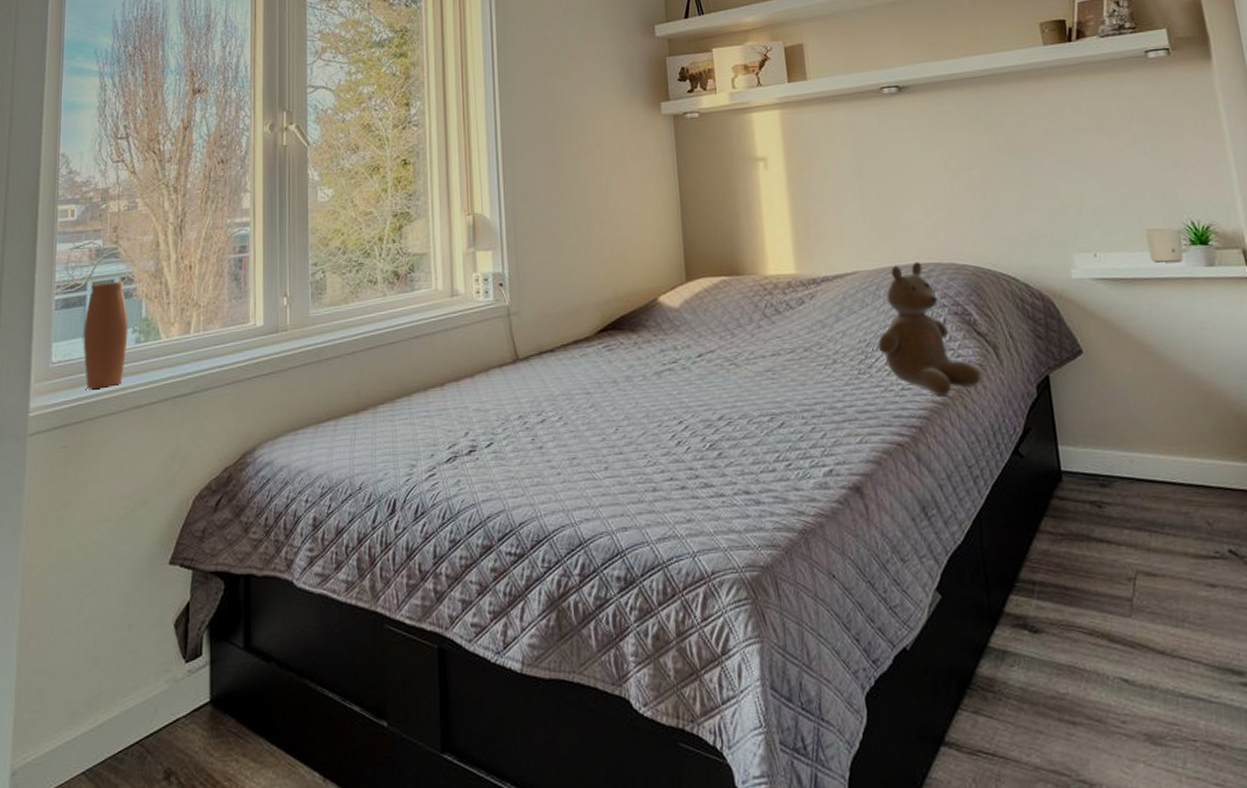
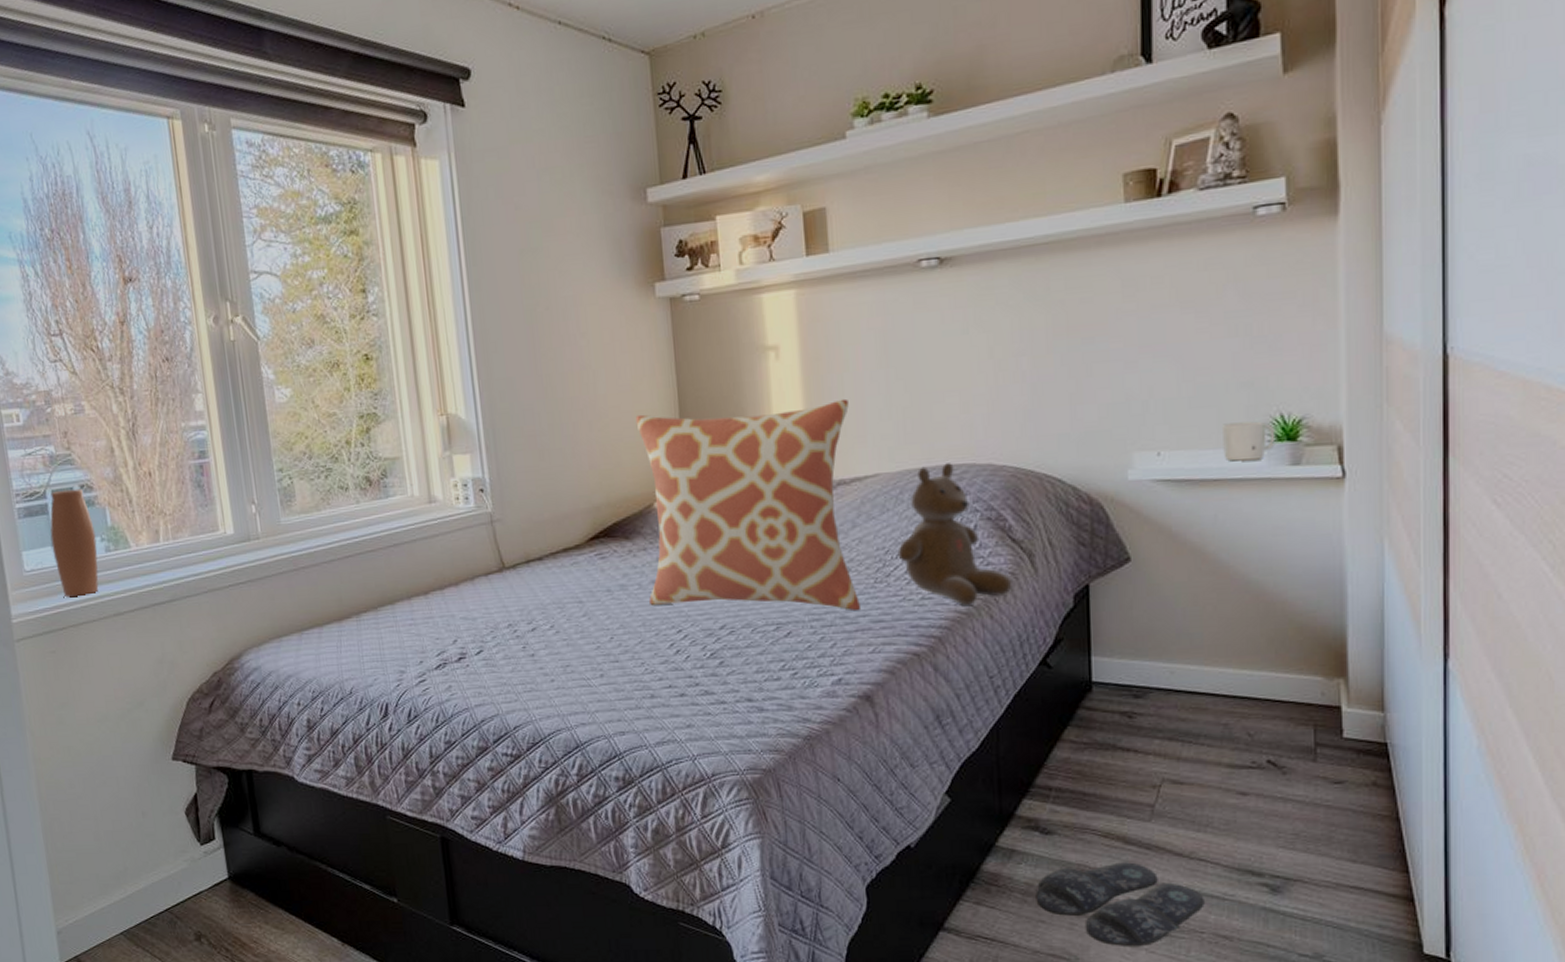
pillow: none [642,204,847,401] -> present [635,398,860,610]
slippers: none [1032,662,1193,759] -> present [1037,862,1204,946]

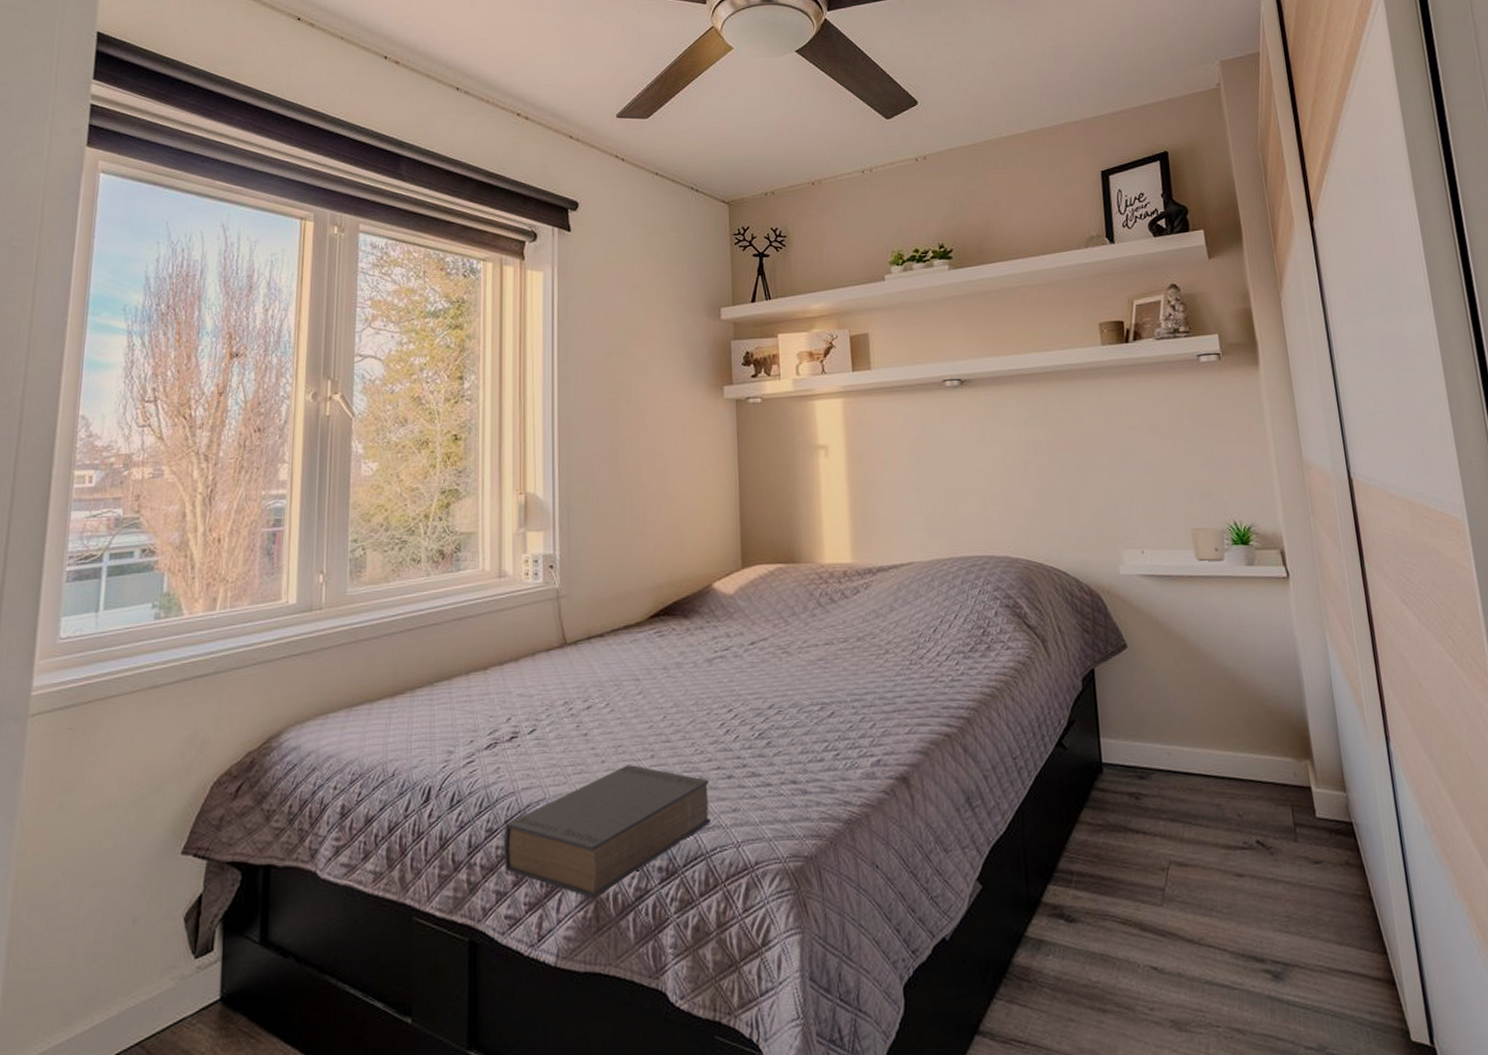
vase: present [50,488,99,598] -> none [96,552,148,668]
book: none [462,683,665,804] -> present [503,765,710,899]
pillow: present [635,398,860,610] -> none [700,494,897,691]
stuffed bear: present [897,463,1012,605] -> none [929,554,1030,687]
slippers: present [1037,862,1204,946] -> none [1065,950,1217,1045]

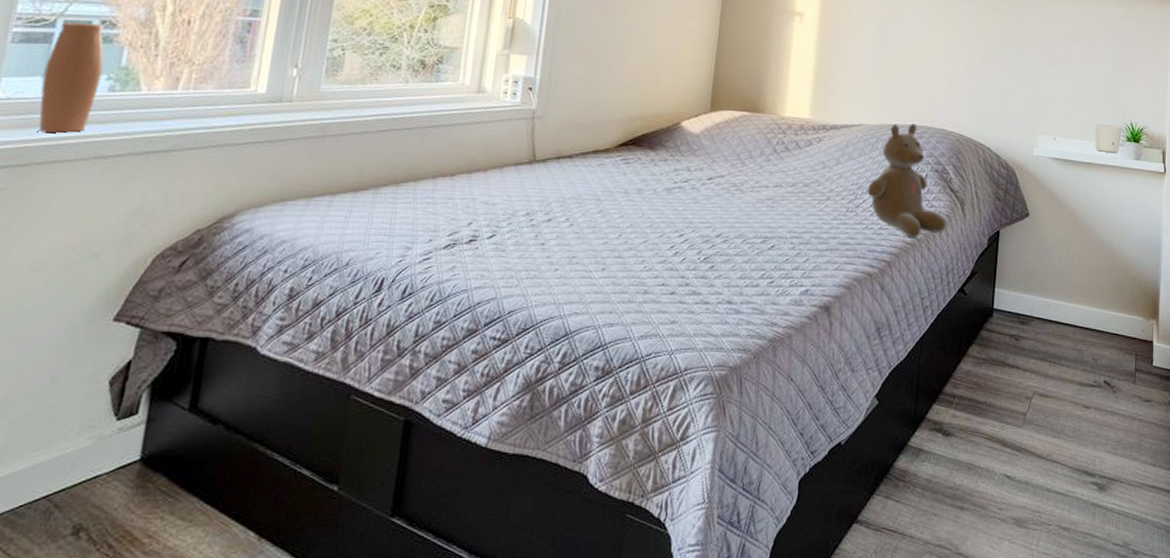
vase: none [96,552,148,668] -> present [38,22,104,134]
book: present [503,765,710,899] -> none [448,275,653,390]
stuffed bear: none [929,554,1030,687] -> present [867,123,947,238]

